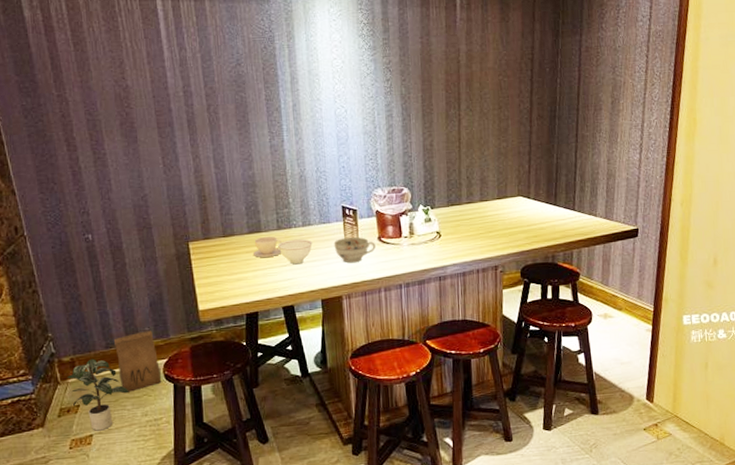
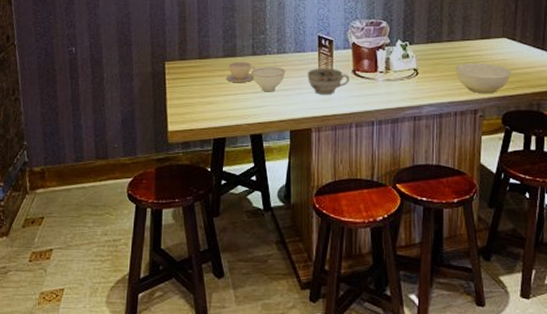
potted plant: present [66,358,129,431] -> none [35,171,93,246]
paper bag: present [114,330,161,392] -> none [84,147,124,209]
bowl: none [476,221,527,251] -> present [456,63,511,94]

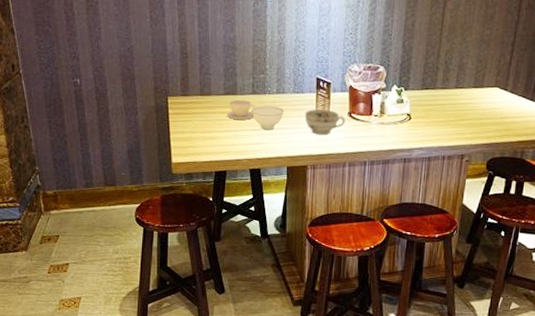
bowl: present [456,63,511,94] -> none [447,110,500,141]

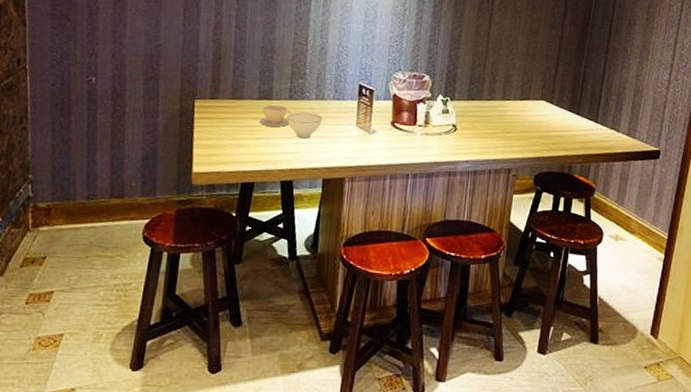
teacup: present [304,109,345,135] -> none [344,117,388,145]

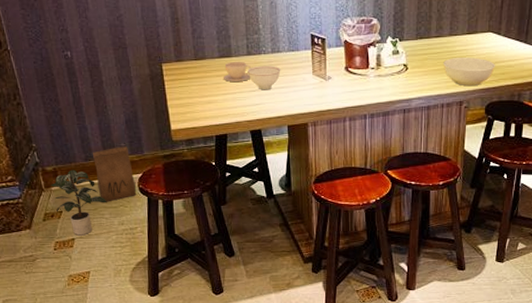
potted plant: none [38,208,103,289] -> present [50,169,107,236]
paper bag: none [94,186,140,250] -> present [93,146,136,202]
bowl: none [493,122,546,154] -> present [443,57,495,87]

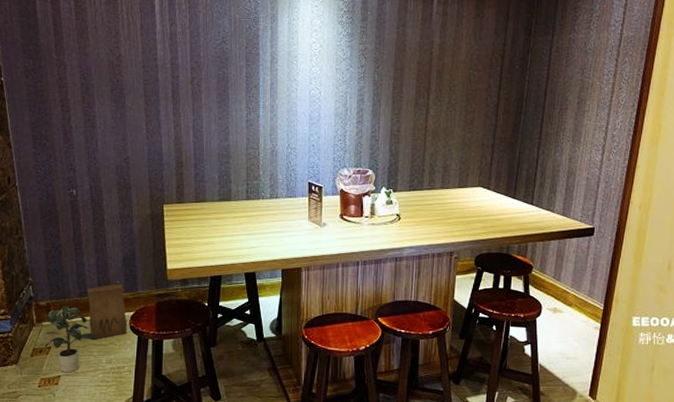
teacup: present [224,62,251,82] -> none [222,206,249,224]
bowl: present [247,65,281,90] -> none [245,210,278,234]
bowl: present [443,57,495,87] -> none [435,210,485,238]

